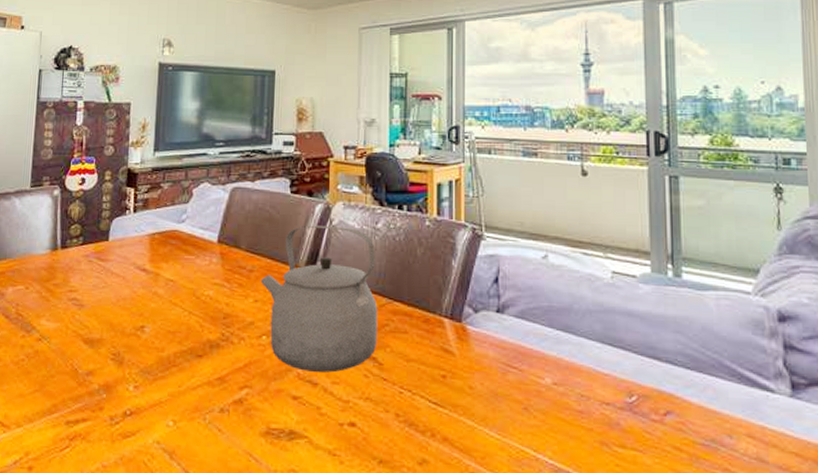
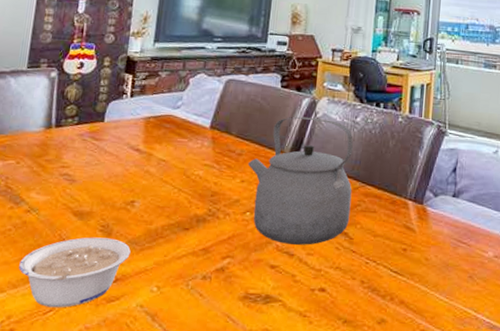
legume: none [34,366,144,444] -> present [19,237,131,308]

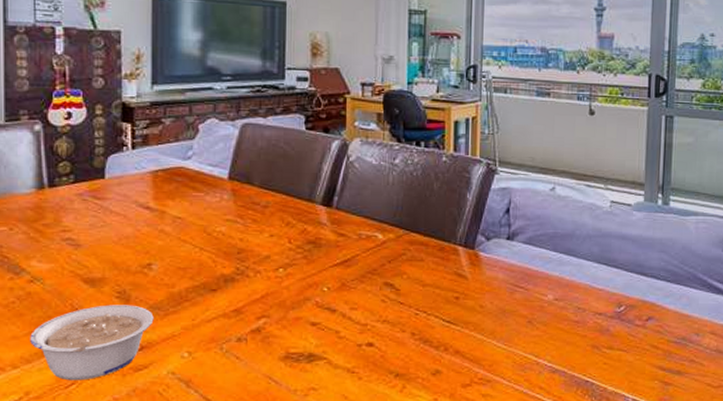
tea kettle: present [247,116,353,245] -> none [275,161,395,300]

